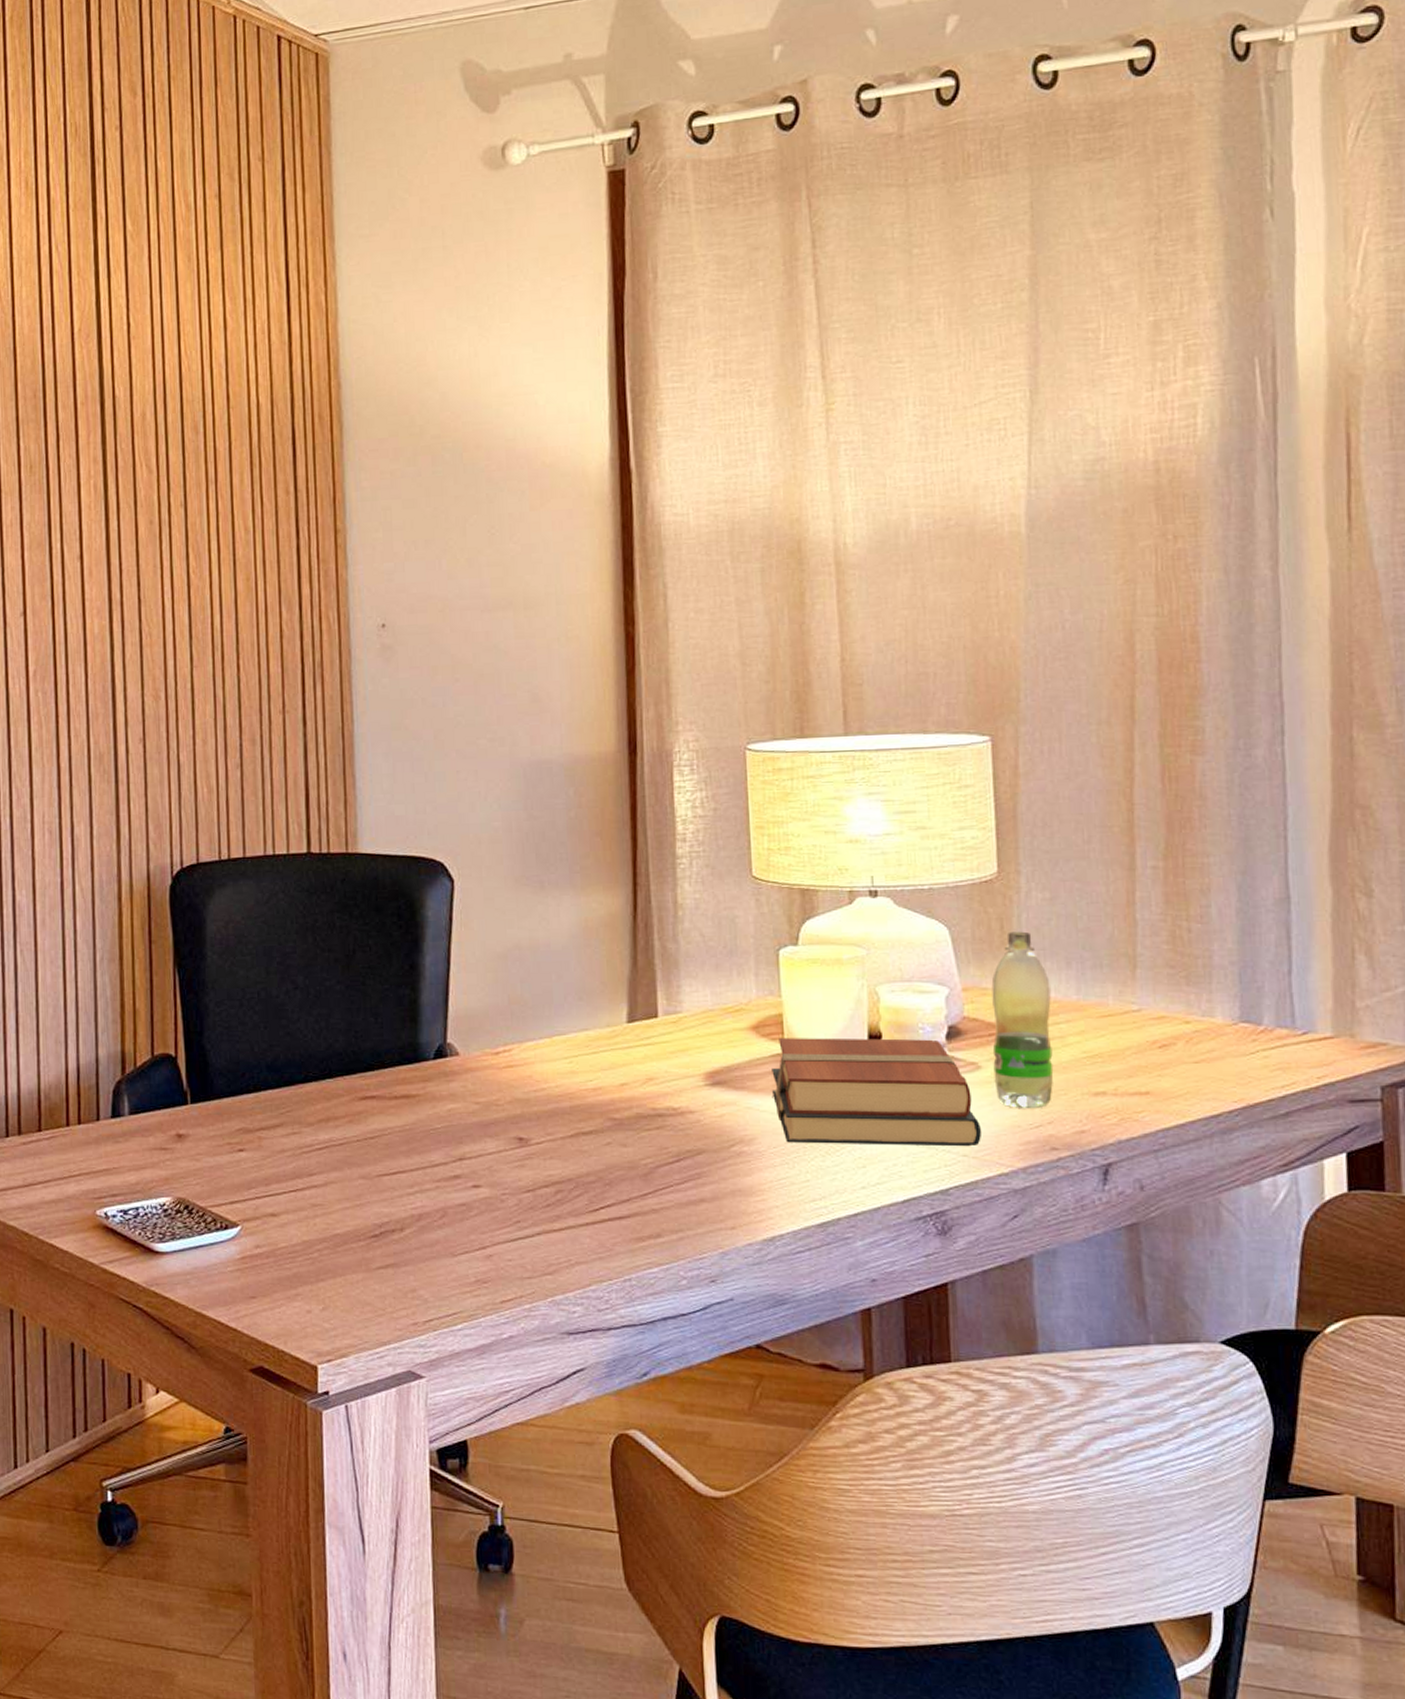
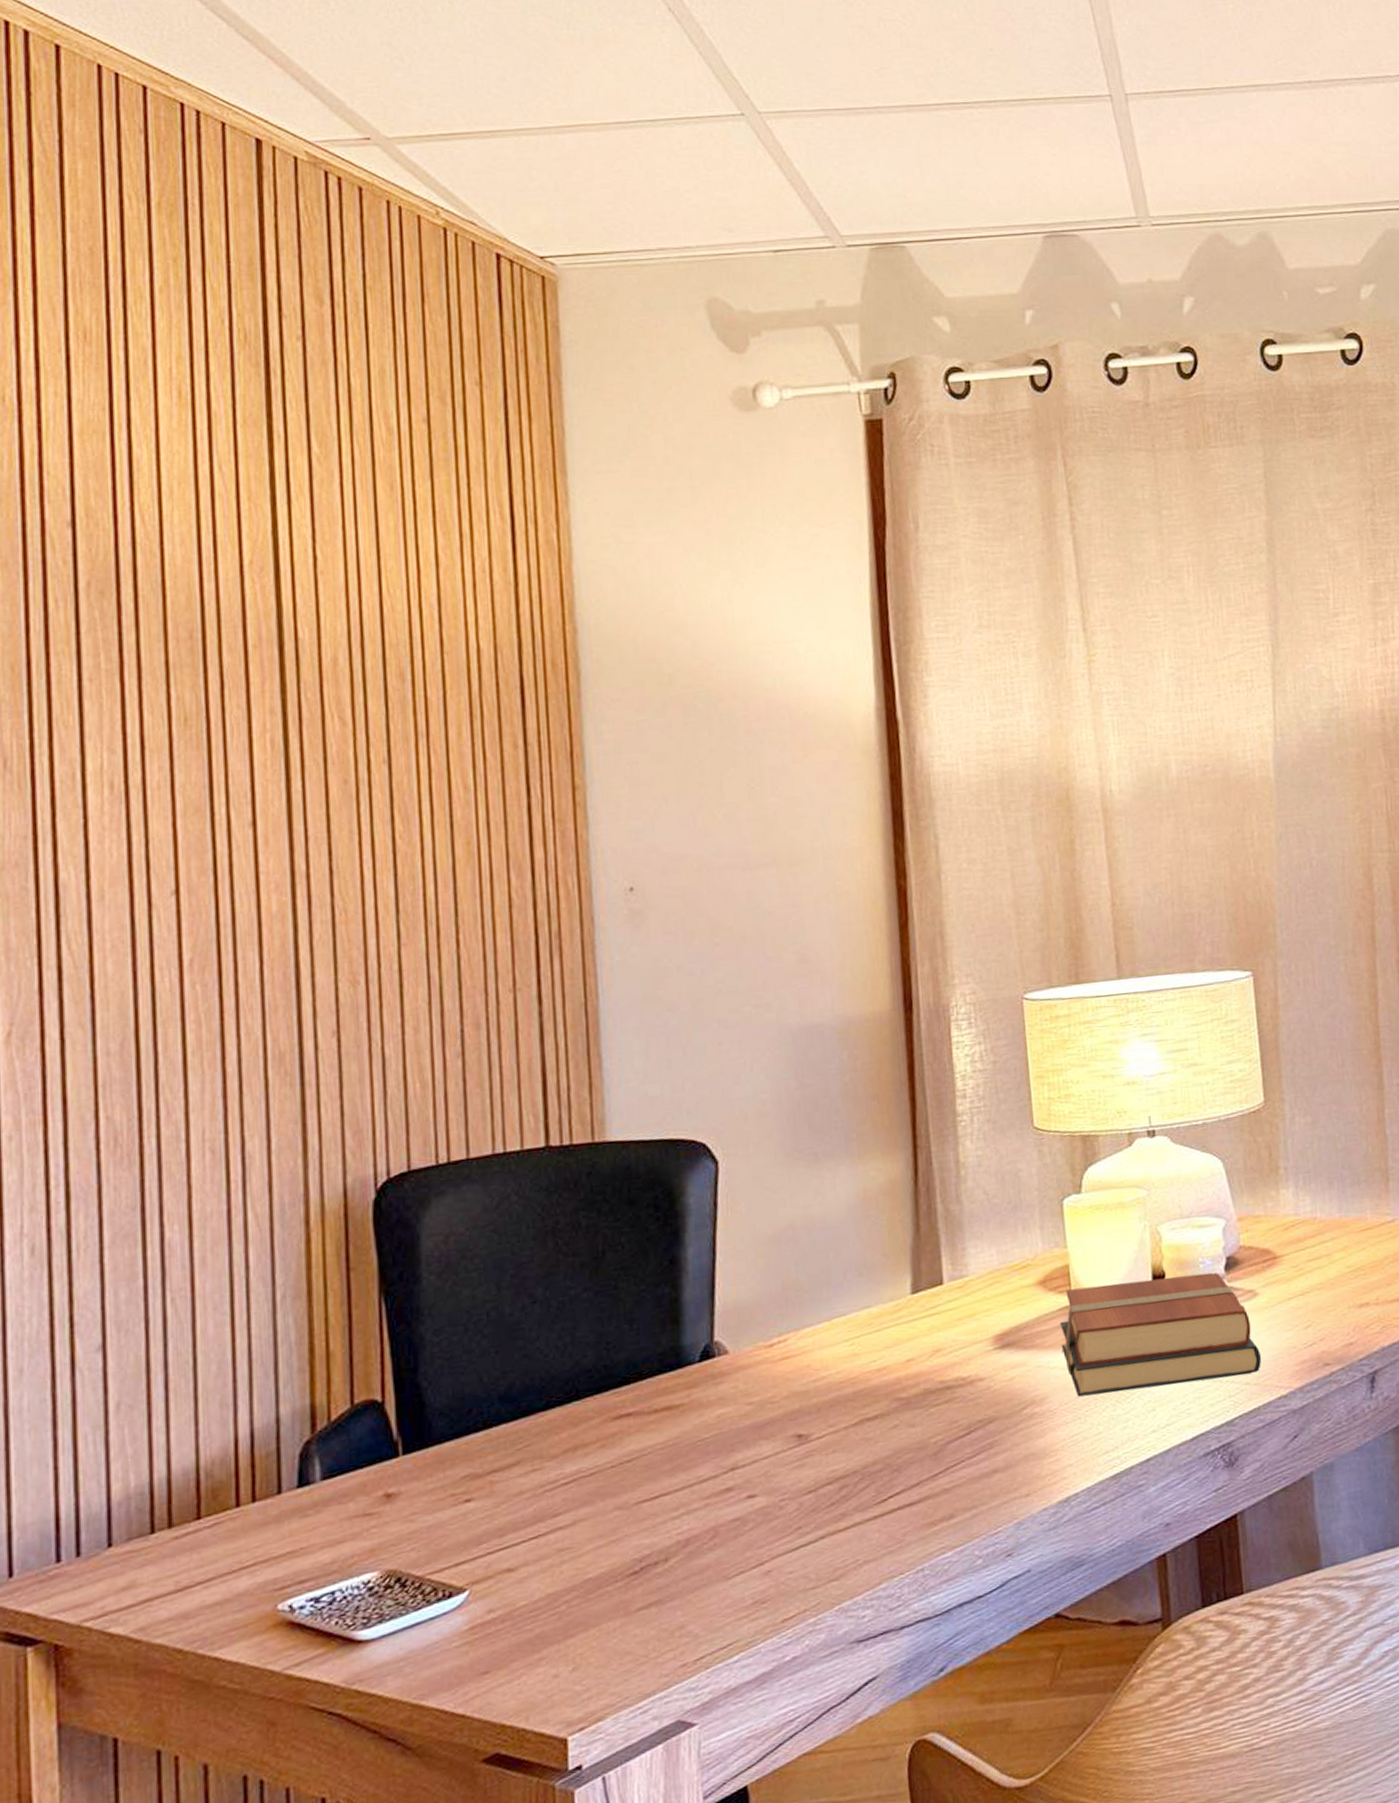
bottle: present [991,931,1054,1108] -> none [1263,1156,1323,1330]

